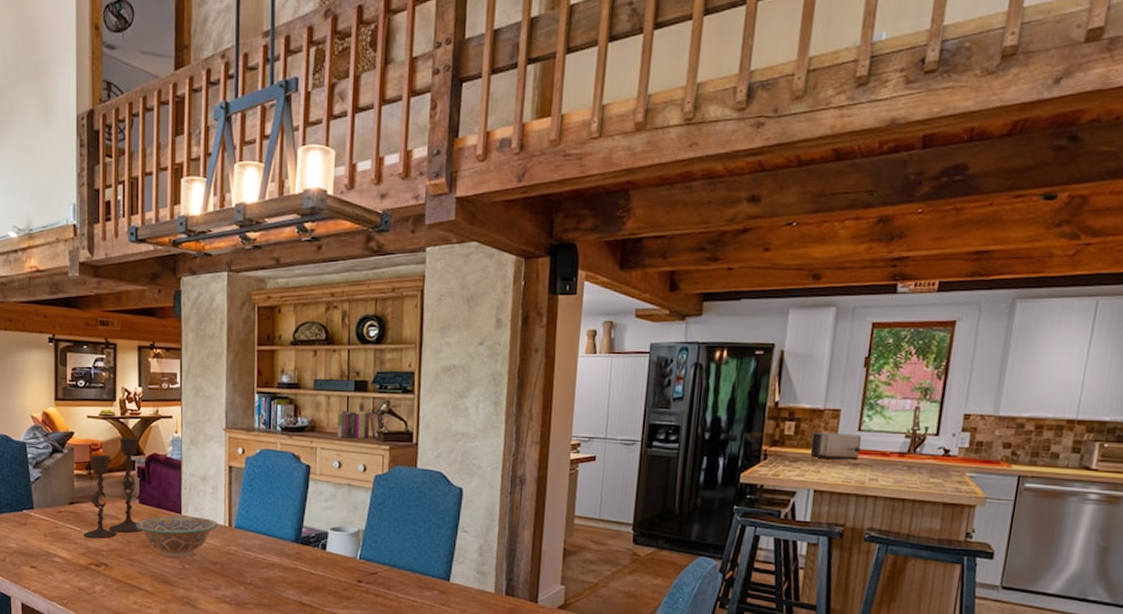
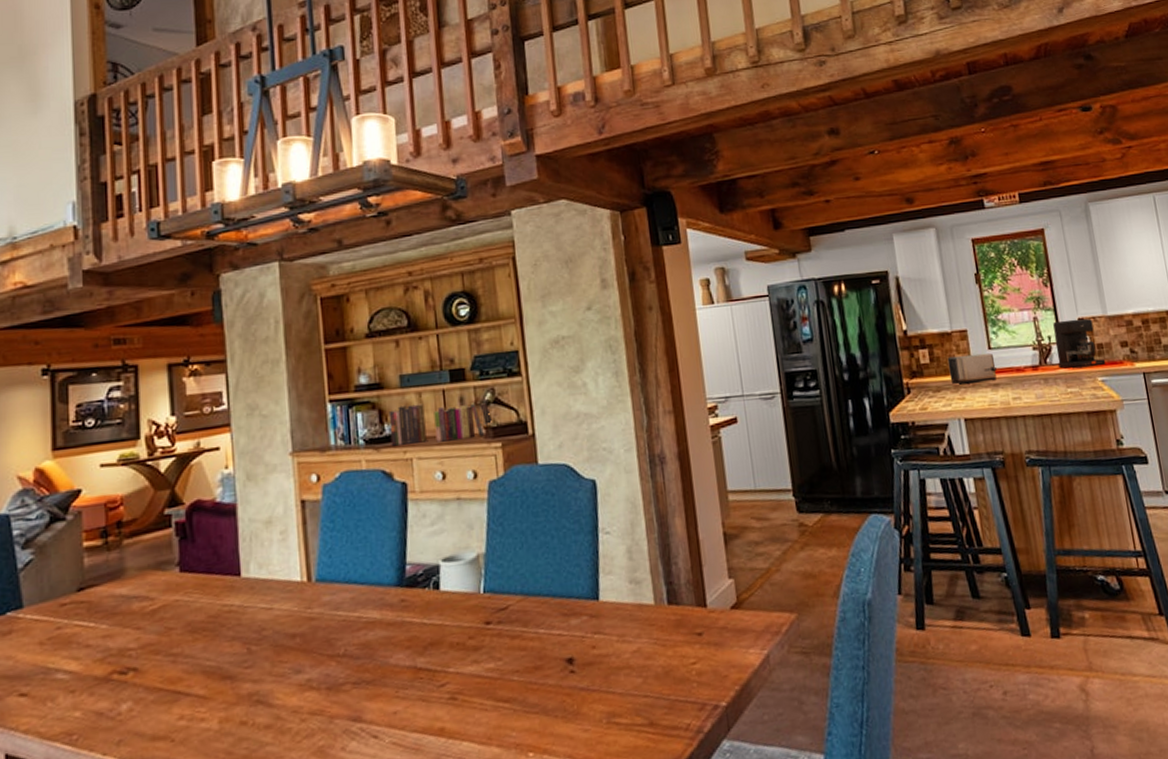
candlestick: present [83,437,143,539] -> none [99,483,187,636]
bowl: present [136,515,218,558] -> none [176,575,293,641]
books: none [301,404,331,436] -> present [388,403,427,446]
coffee maker: none [928,413,981,463] -> present [1053,318,1106,369]

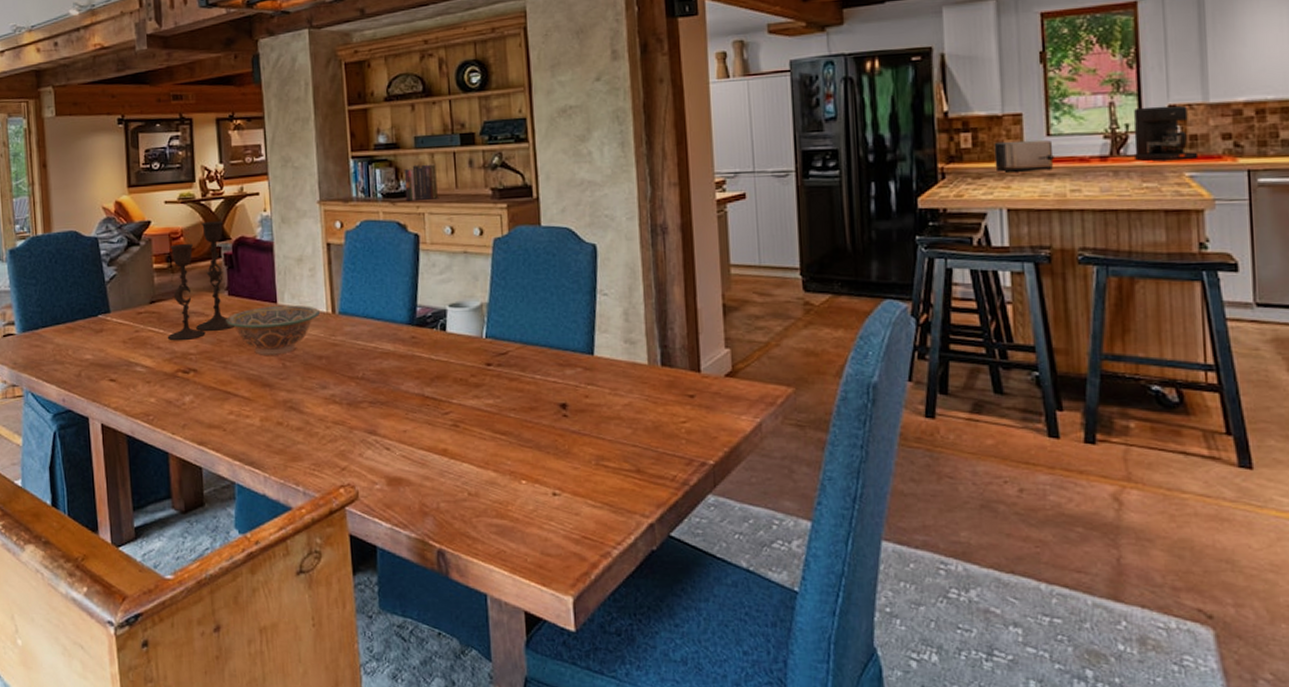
candlestick: none [99,483,187,636] -> present [167,221,234,341]
bowl: none [176,575,293,641] -> present [226,304,320,355]
books: present [434,401,492,442] -> none [445,165,498,200]

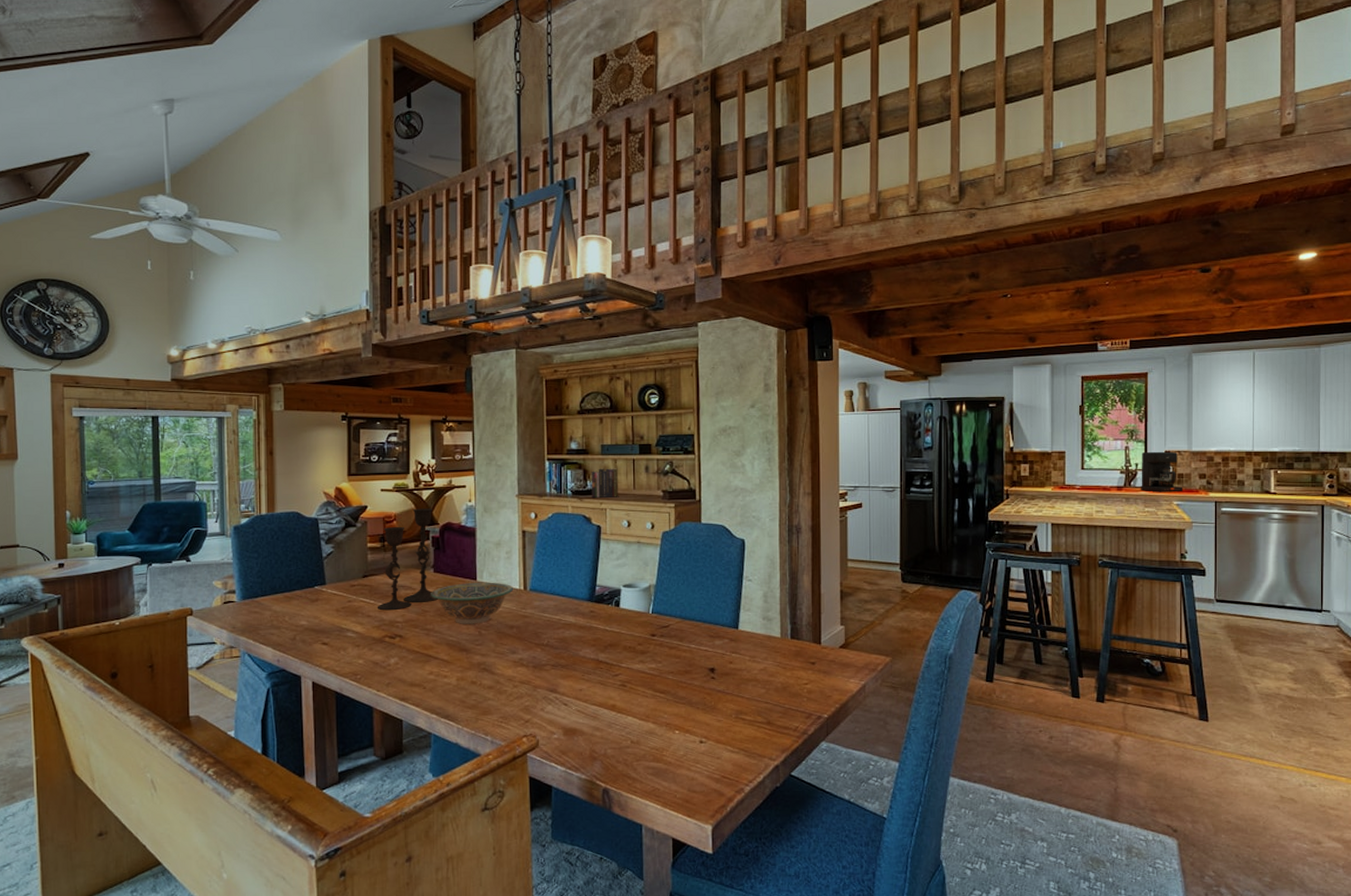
toaster: present [994,139,1054,172] -> none [1044,472,1086,496]

